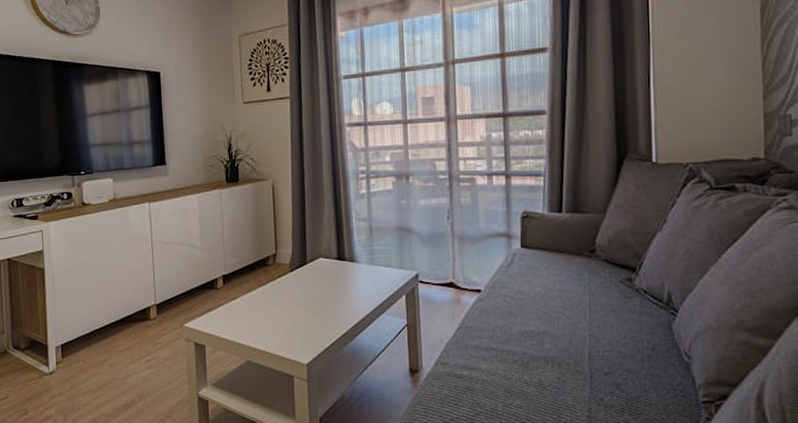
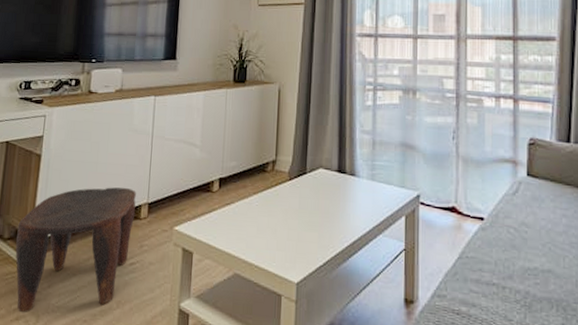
stool: none [32,293,144,414] -> present [15,187,136,313]

